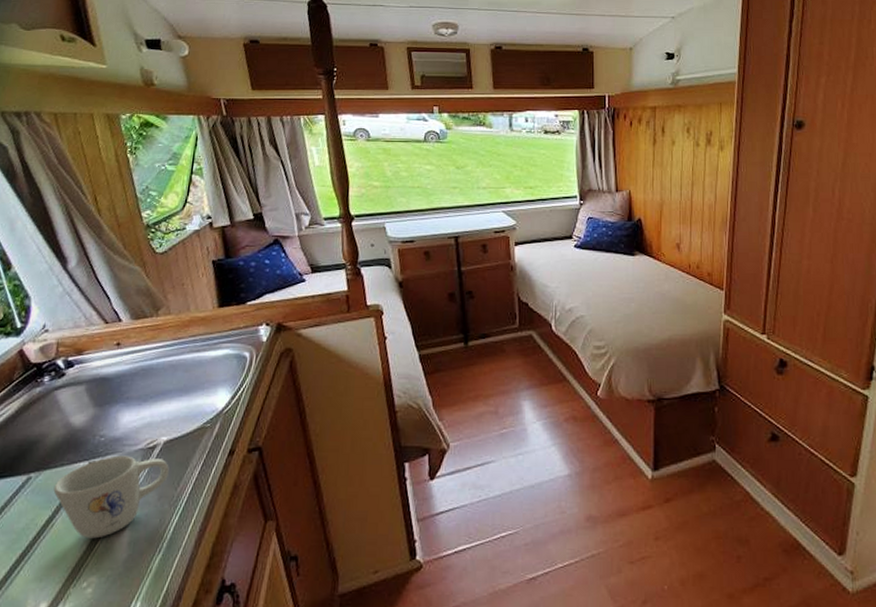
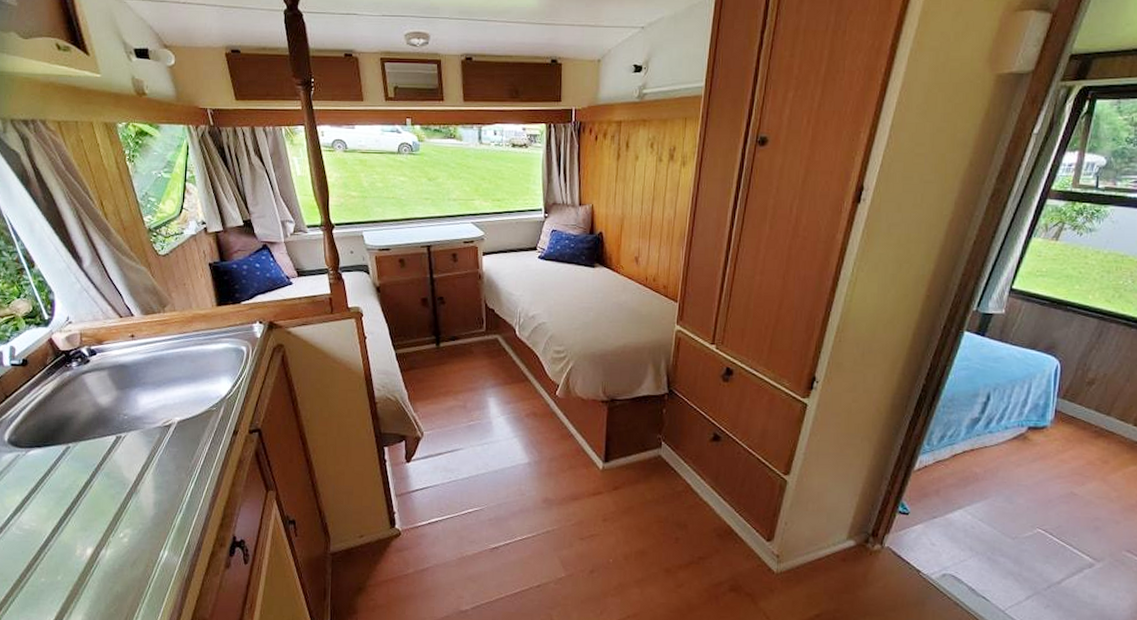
mug: present [53,455,169,539] -> none [89,431,184,499]

